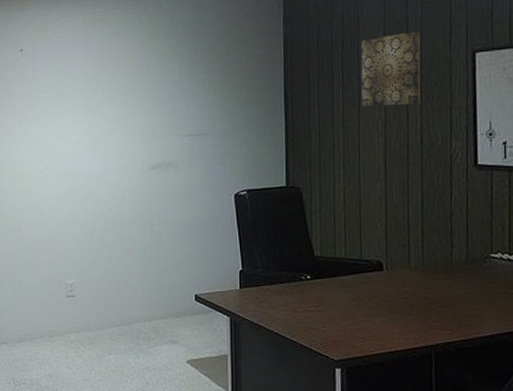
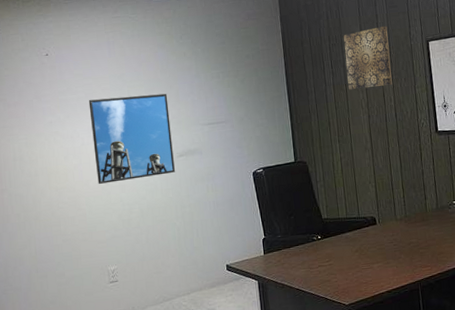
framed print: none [60,98,146,191] -> present [88,93,175,184]

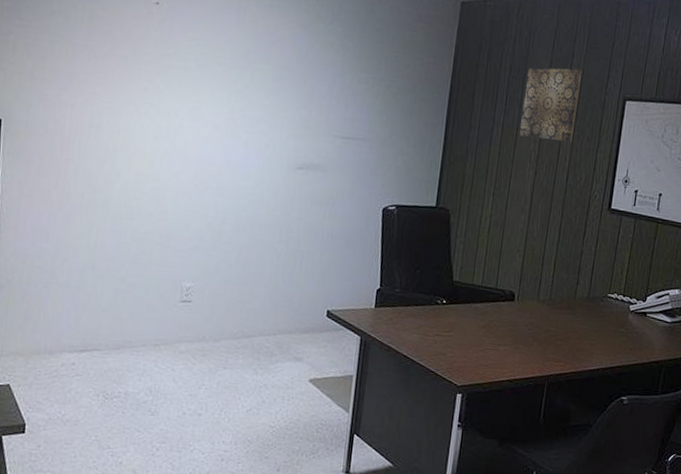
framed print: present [88,93,175,184] -> none [190,73,300,187]

